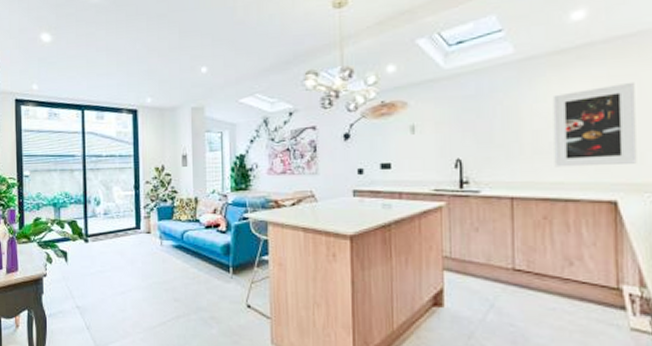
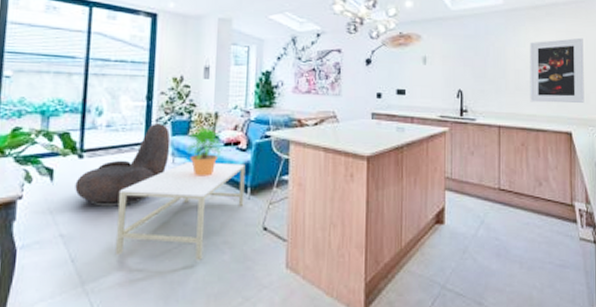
armchair: none [84,209,158,284] -> present [75,122,171,207]
coffee table: none [118,243,227,333] -> present [116,161,246,260]
potted plant: none [171,211,205,257] -> present [185,126,224,177]

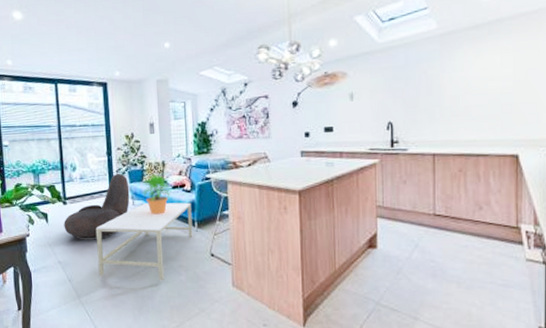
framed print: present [529,37,584,103] -> none [468,53,535,128]

